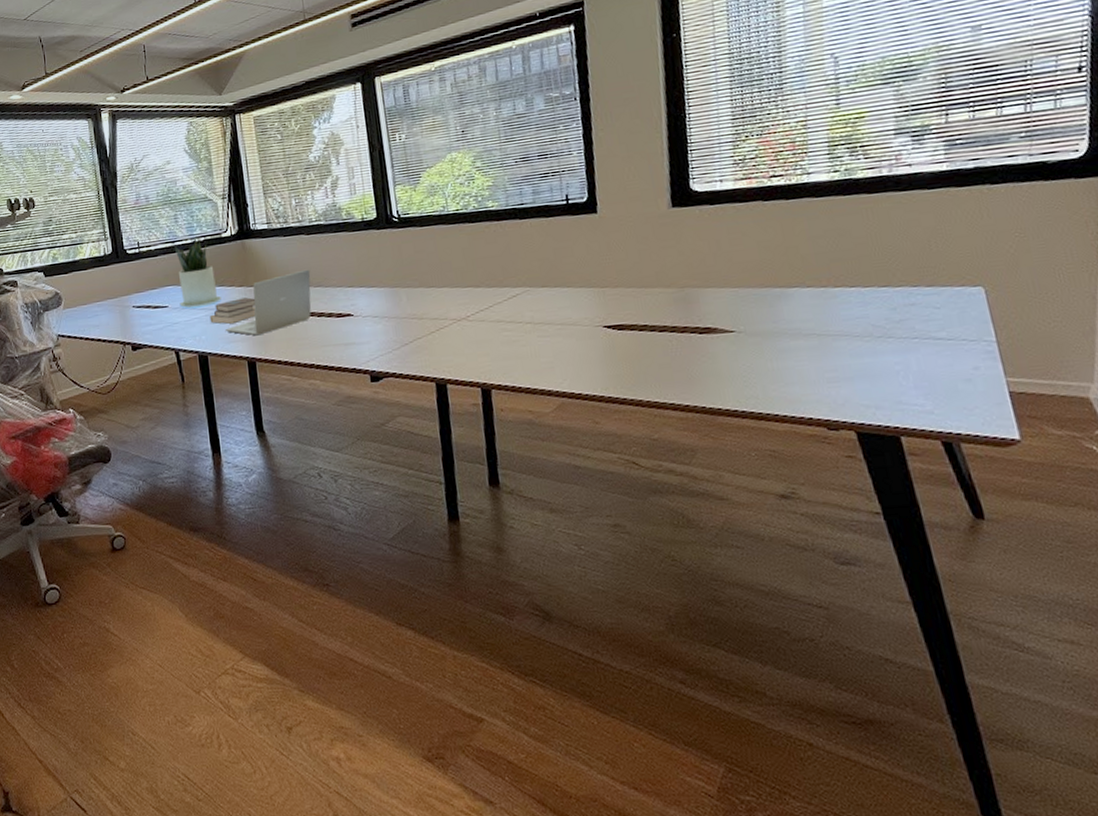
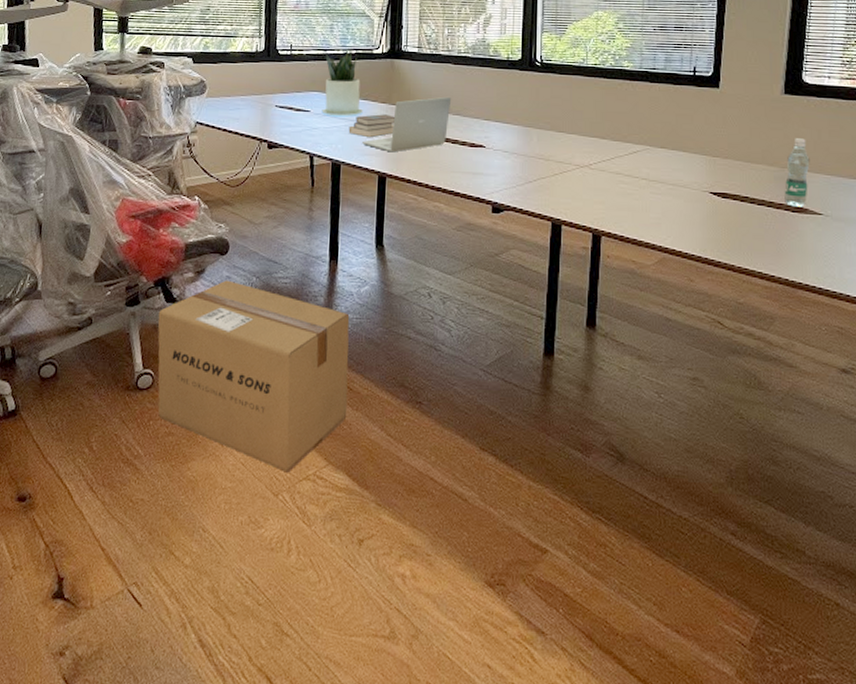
box: none [54,487,255,670] -> present [158,280,350,473]
bottle: none [685,252,715,328] -> present [784,138,810,207]

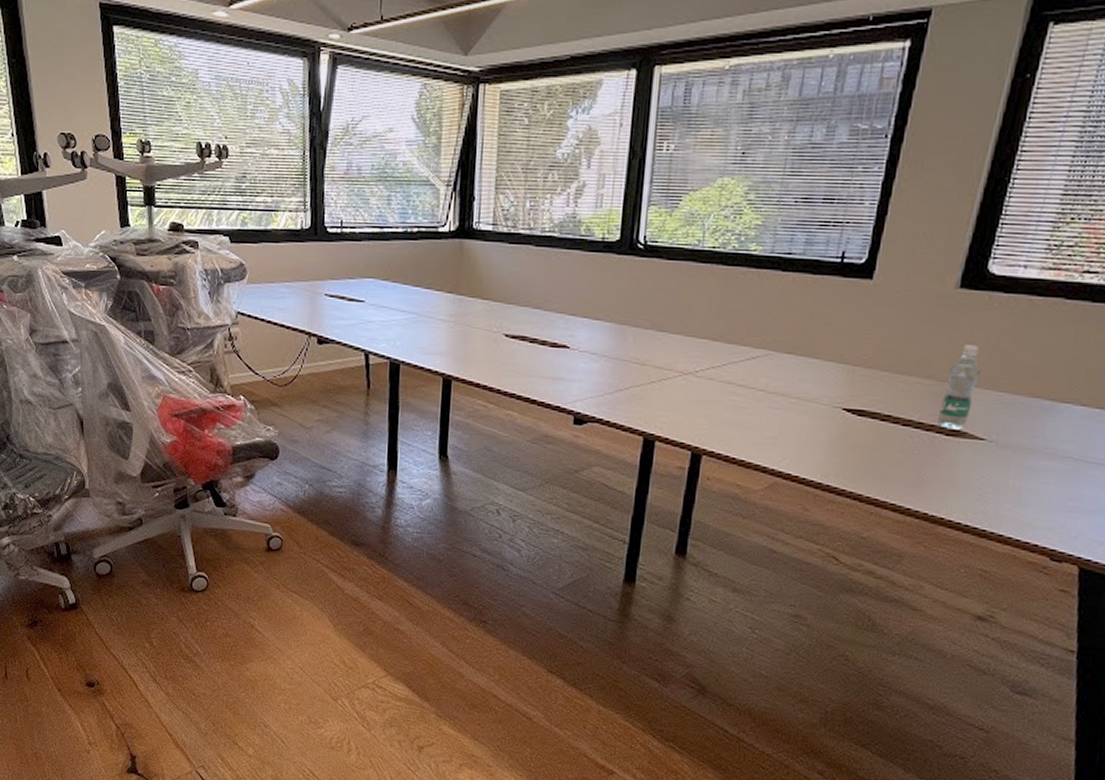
box: present [158,280,350,473] -> none [208,486,410,680]
planter: present [321,54,363,117] -> none [378,232,426,309]
books: present [348,114,395,137] -> none [409,306,463,333]
laptop: present [362,96,452,153] -> none [425,286,532,352]

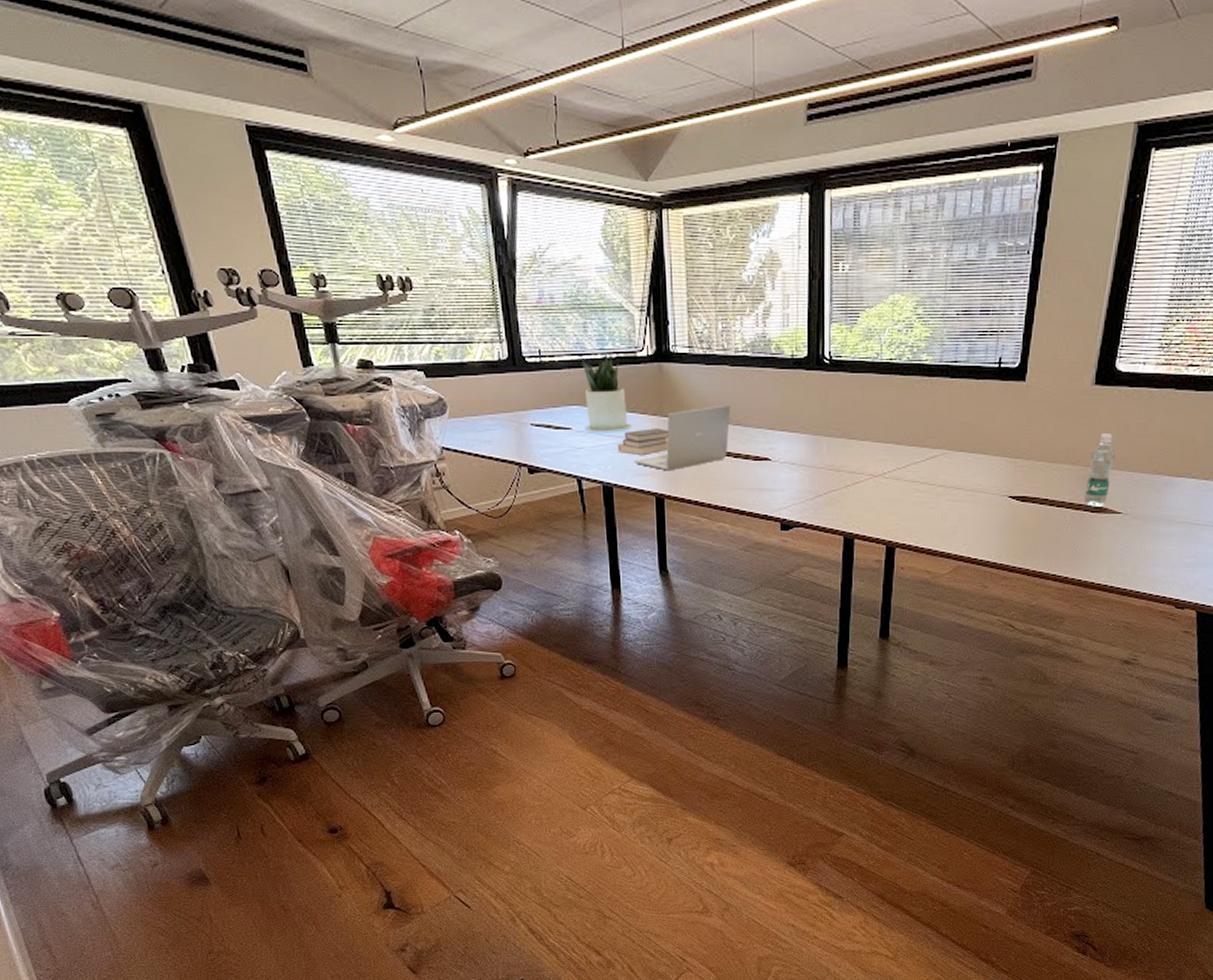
planter: none [378,232,426,309] -> present [581,358,632,434]
books: none [409,306,463,333] -> present [617,428,669,455]
laptop: none [425,286,532,352] -> present [634,404,731,471]

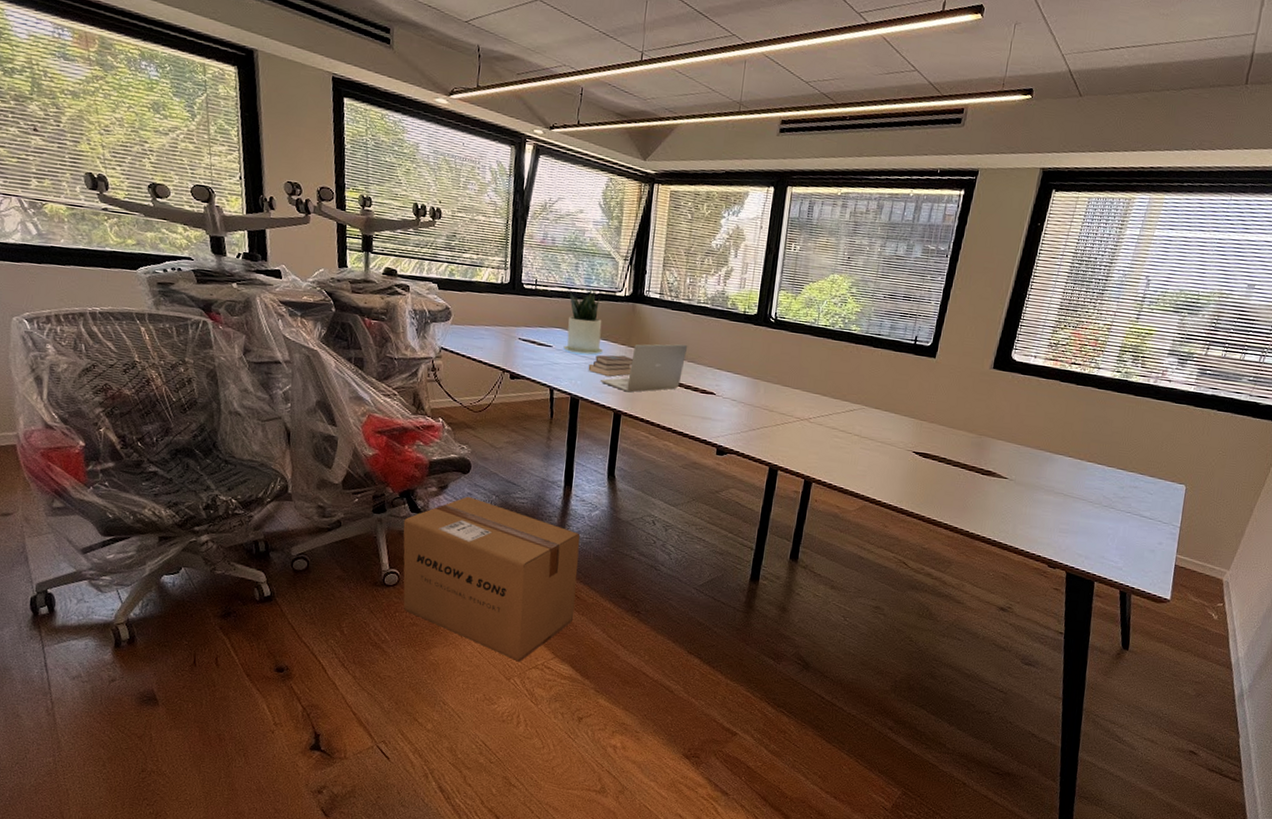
box: none [437,615,646,789] -> present [403,496,581,662]
bottle: present [1085,433,1115,507] -> none [977,410,1005,471]

